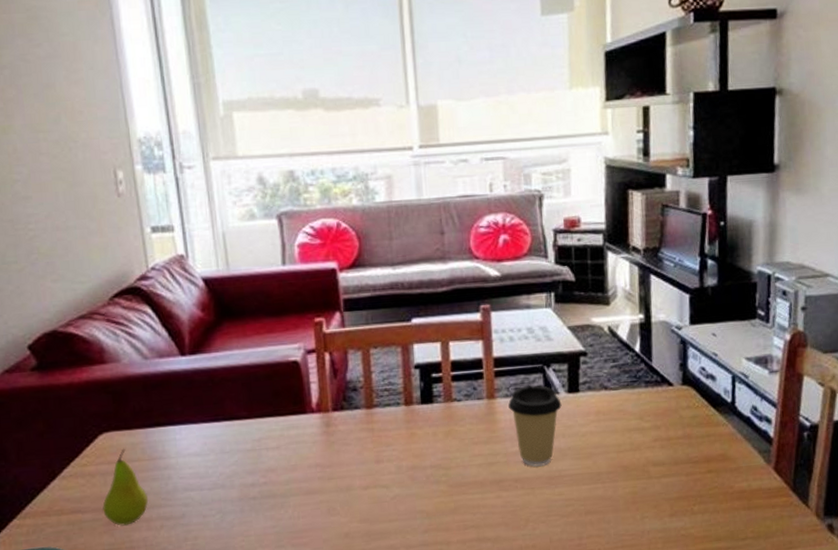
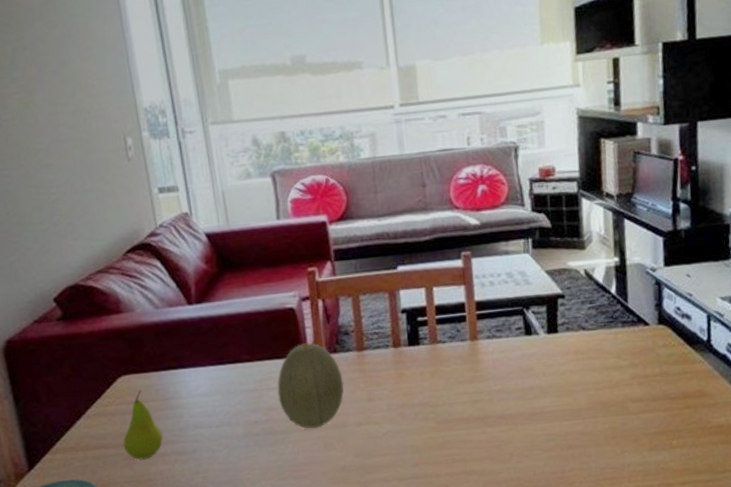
fruit: none [277,399,351,492] -> present [277,343,344,429]
coffee cup: present [508,385,562,467] -> none [490,327,542,404]

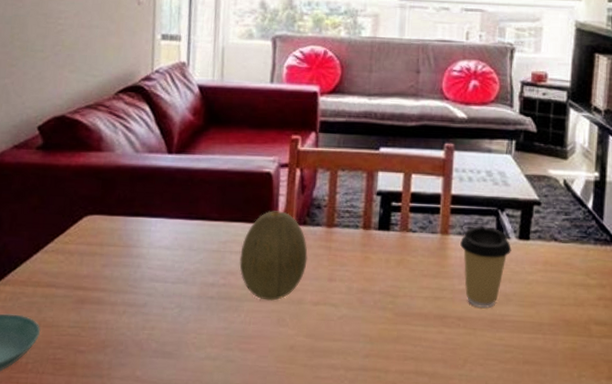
fruit: present [123,390,164,460] -> none [74,232,117,306]
coffee cup: none [490,327,542,404] -> present [460,226,511,309]

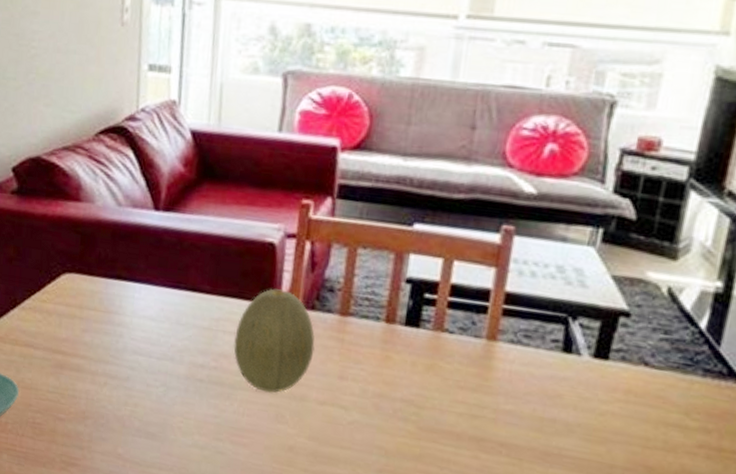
coffee cup: present [460,226,511,309] -> none [511,335,582,438]

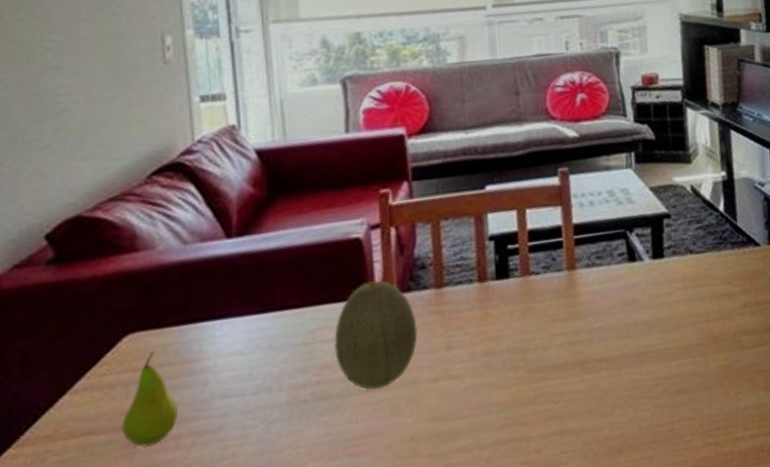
fruit: none [53,293,98,373] -> present [122,351,179,448]

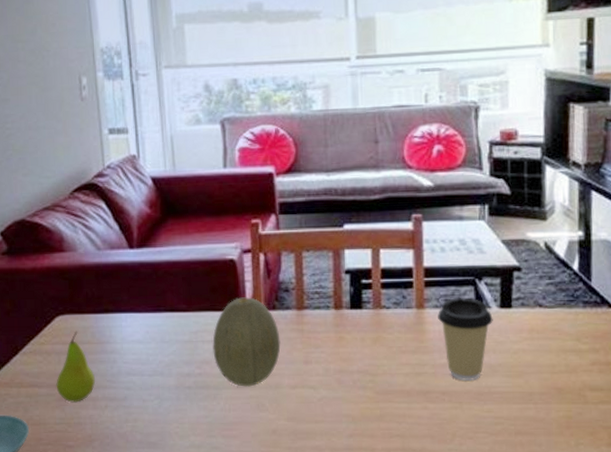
coffee cup: none [590,252,647,344] -> present [438,298,493,382]

